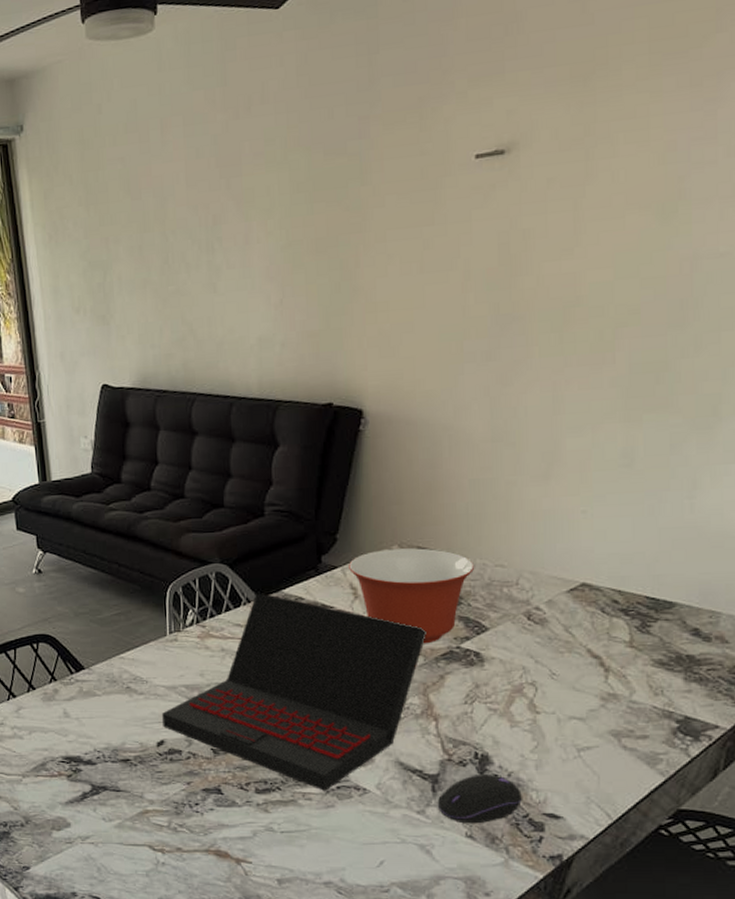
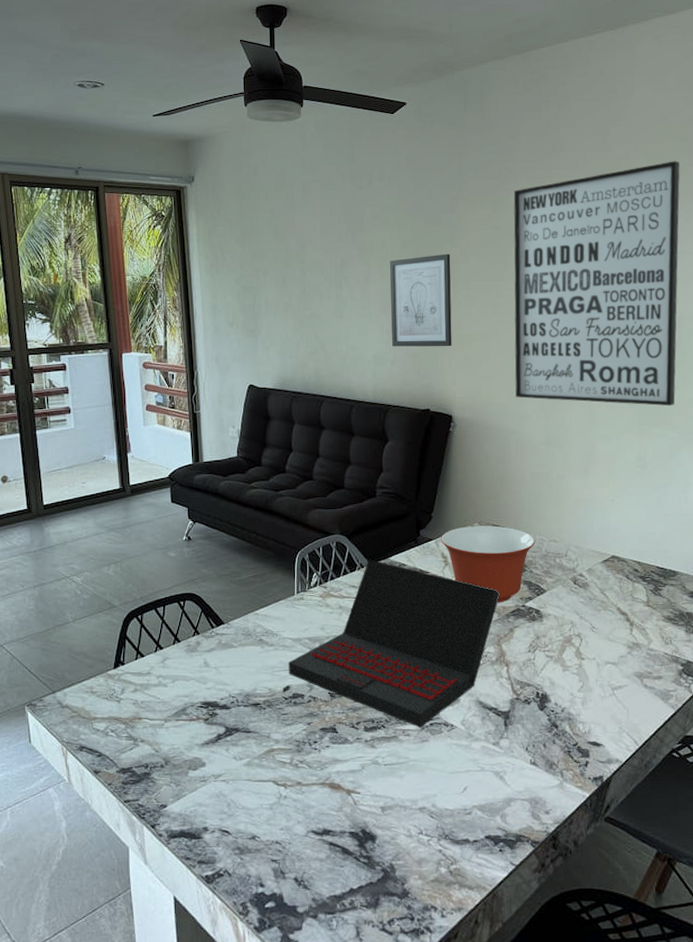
wall art: none [276,194,363,325] -> present [389,253,452,347]
computer mouse: present [437,773,522,824] -> none [508,709,572,753]
wall art: none [448,27,701,383] -> present [513,161,680,407]

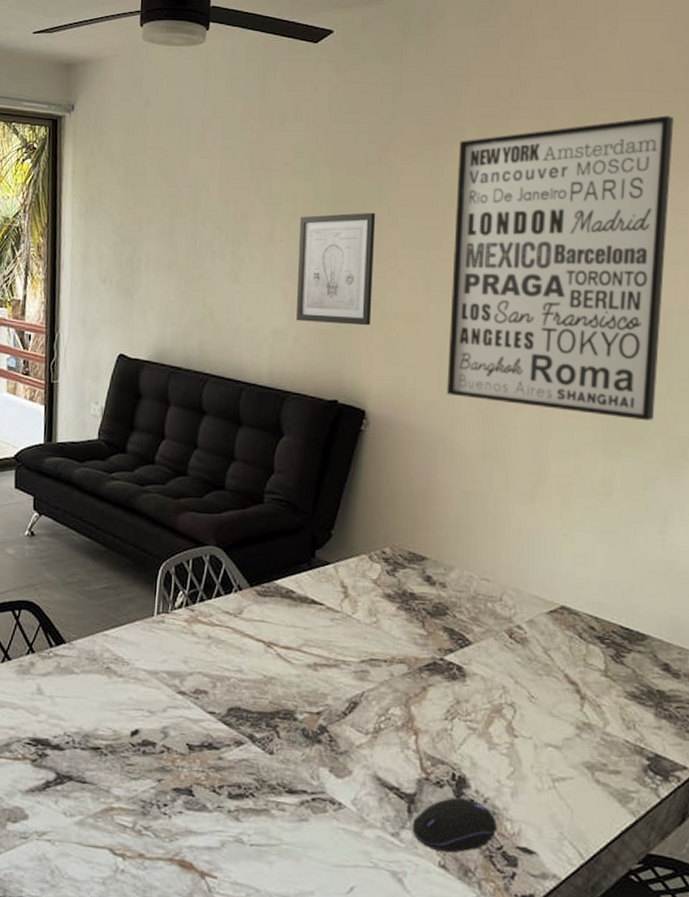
laptop: present [289,560,501,728] -> none [139,581,413,802]
mixing bowl: present [441,526,535,603] -> none [341,550,462,653]
computer mouse: none [508,709,572,753] -> present [412,797,497,853]

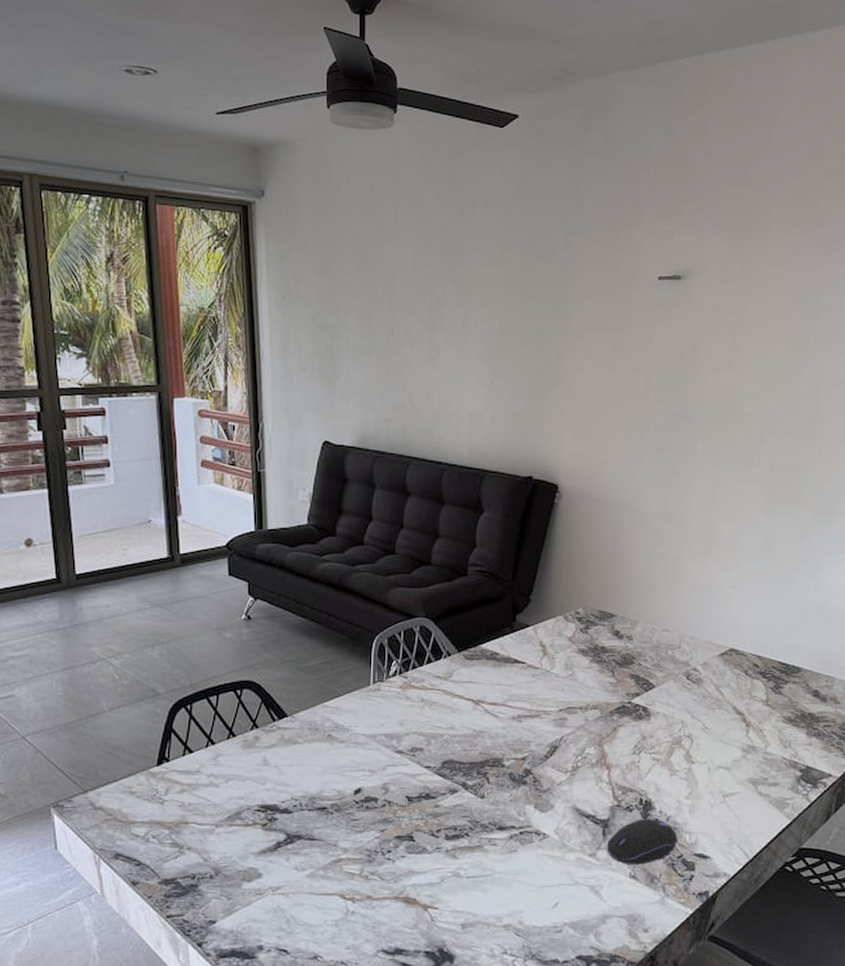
wall art: present [296,212,376,326] -> none [492,296,563,405]
wall art: present [447,115,674,421] -> none [631,201,828,483]

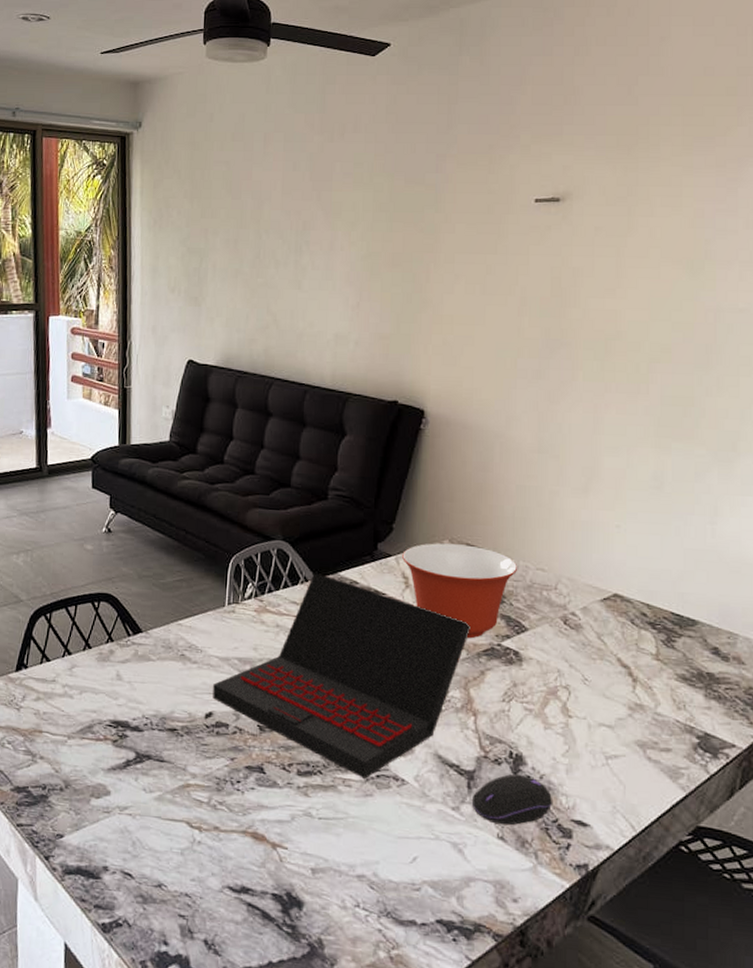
laptop: none [361,647,605,836] -> present [213,573,472,779]
mixing bowl: none [540,611,646,699] -> present [402,543,518,639]

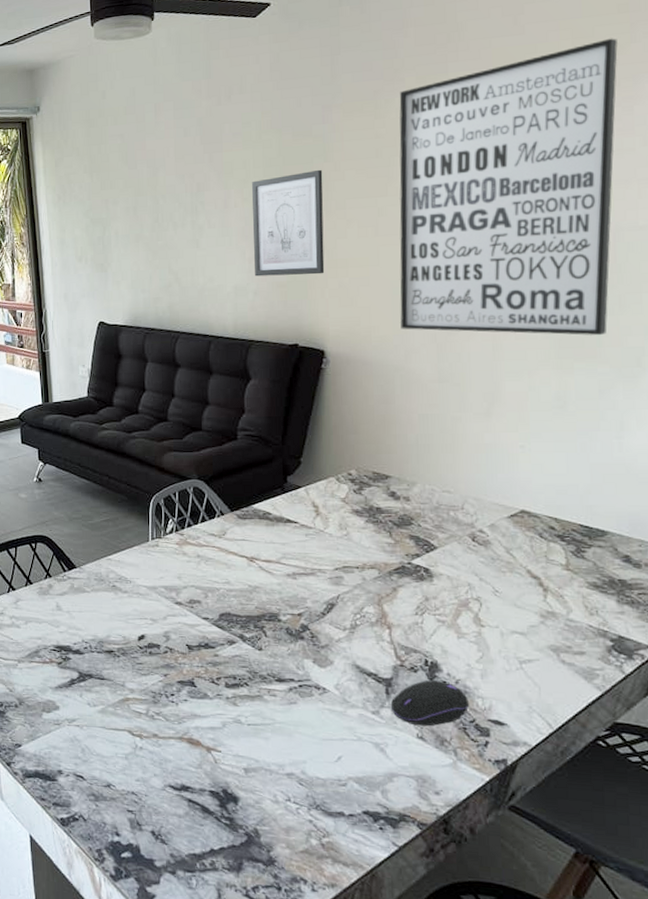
laptop: present [213,573,472,779] -> none [143,507,382,689]
wall art: none [357,219,433,329] -> present [251,169,325,277]
mixing bowl: present [402,543,518,639] -> none [311,473,425,559]
wall art: none [503,119,725,417] -> present [399,38,618,336]

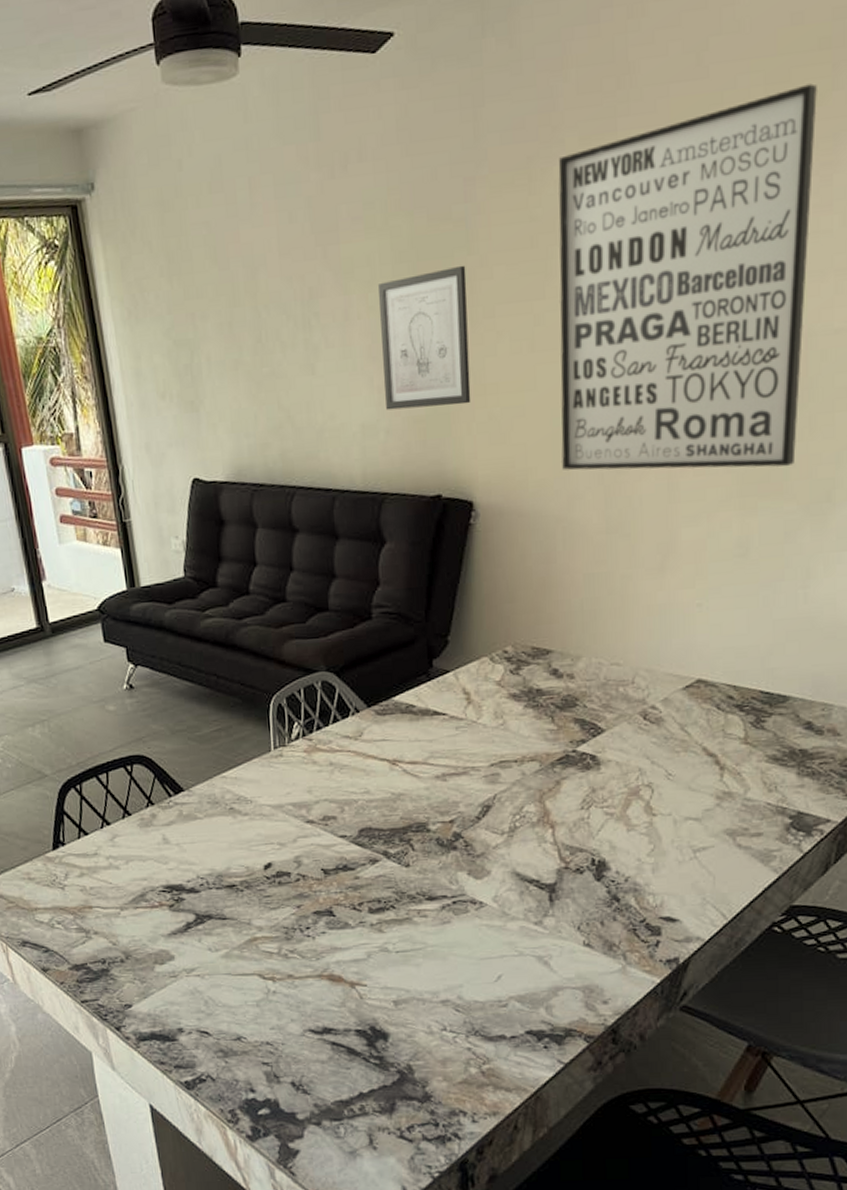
computer mouse: present [390,679,469,726] -> none [554,880,639,932]

